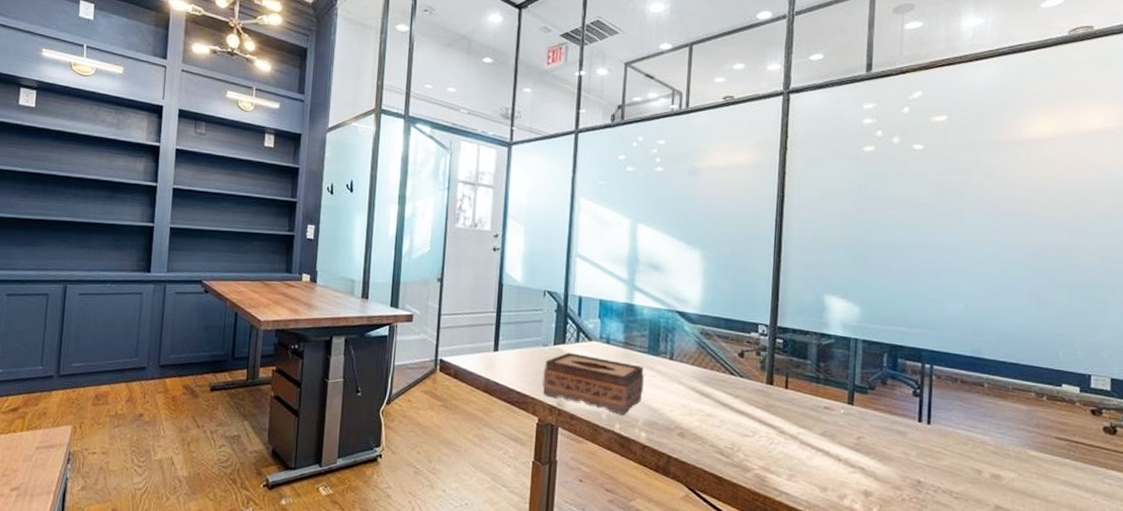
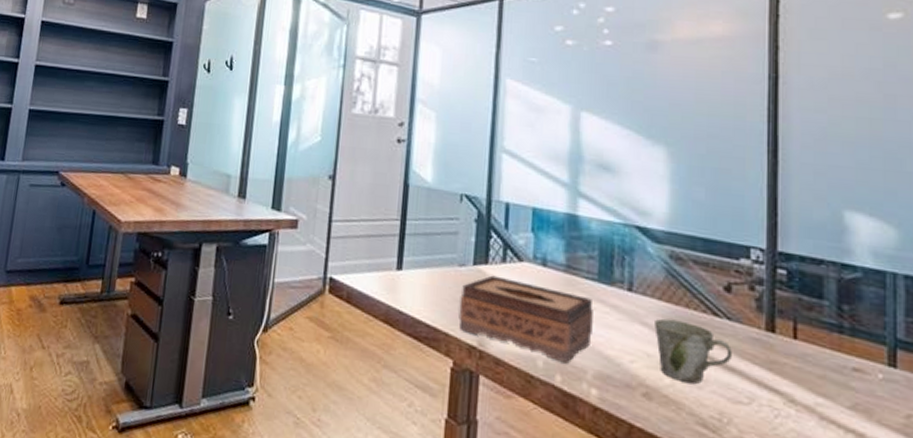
mug: none [688,378,743,425] -> present [655,318,733,385]

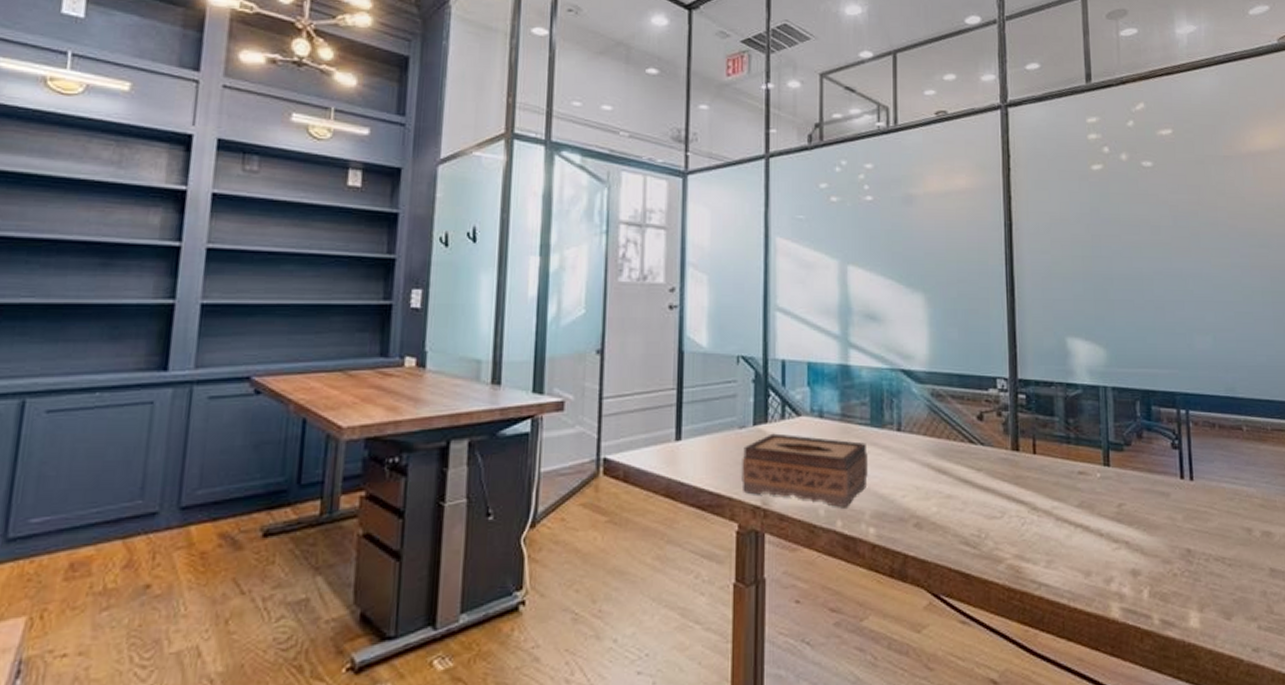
mug: present [655,318,733,385] -> none [921,452,987,508]

